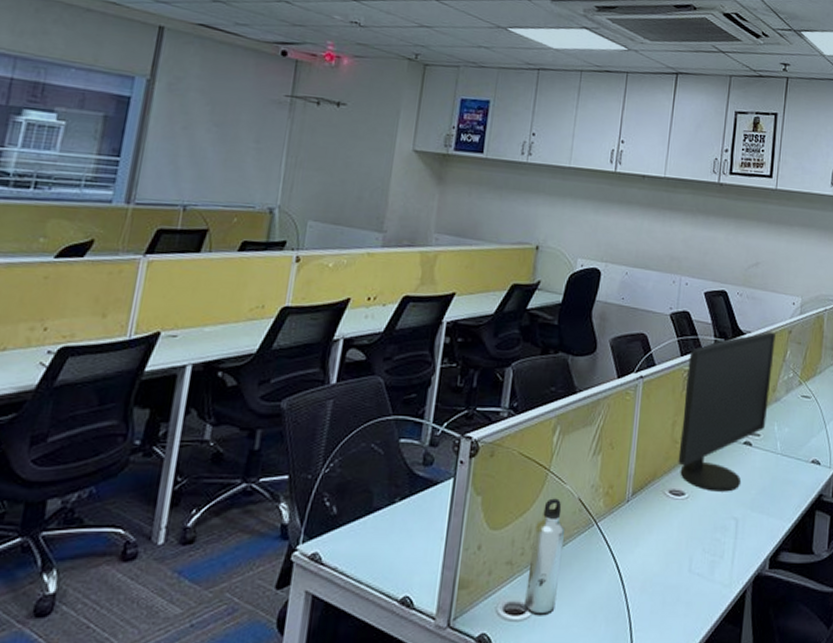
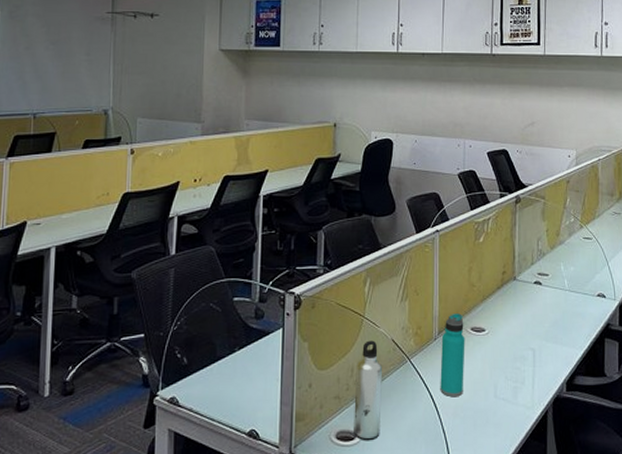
water bottle: none [628,473,662,570] -> present [440,313,465,397]
computer monitor: present [678,332,776,492] -> none [476,183,555,327]

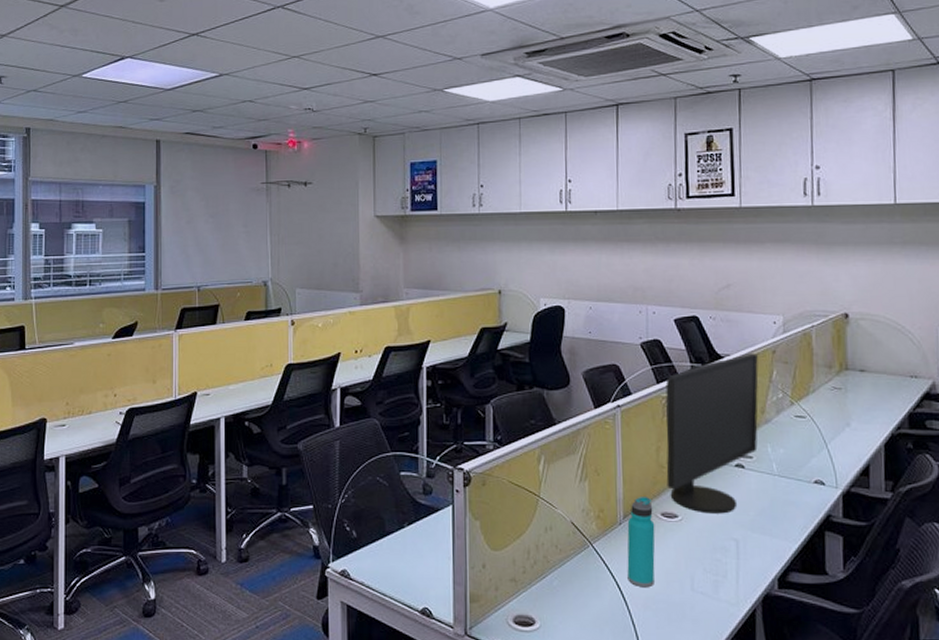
water bottle: present [354,340,382,441] -> none [532,522,562,628]
computer monitor: none [476,183,555,327] -> present [665,353,759,514]

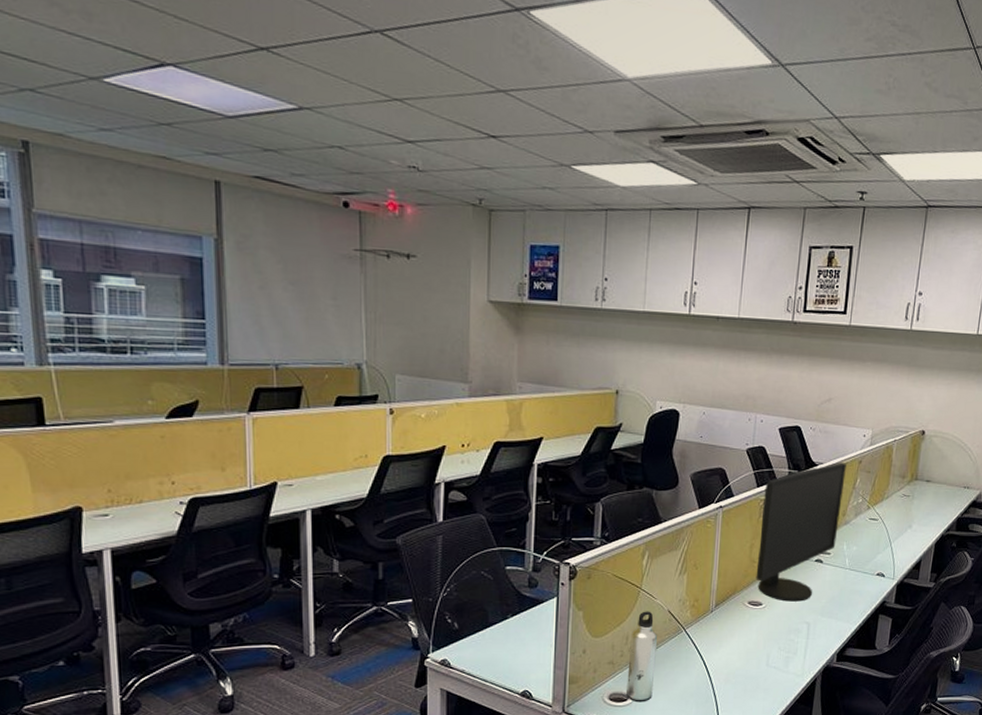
water bottle: none [532,522,562,628] -> present [626,611,657,703]
water bottle: present [627,497,655,588] -> none [713,588,742,665]

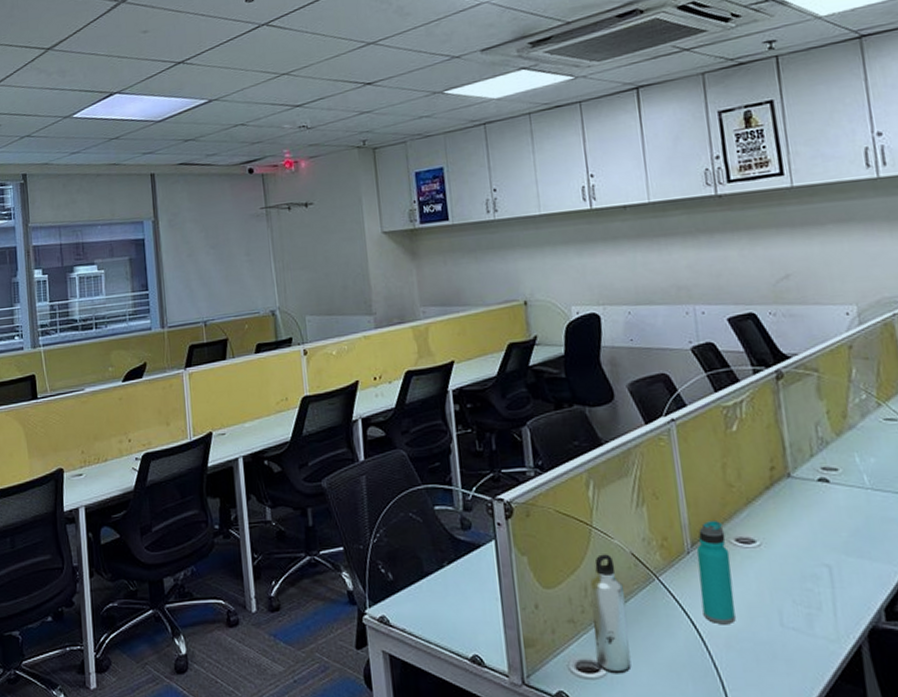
water bottle: none [713,588,742,665] -> present [696,521,736,625]
computer monitor: present [756,462,846,602] -> none [724,350,843,537]

